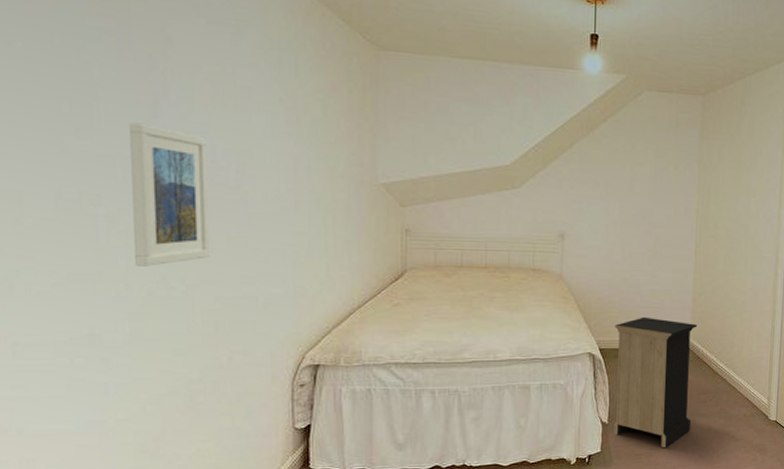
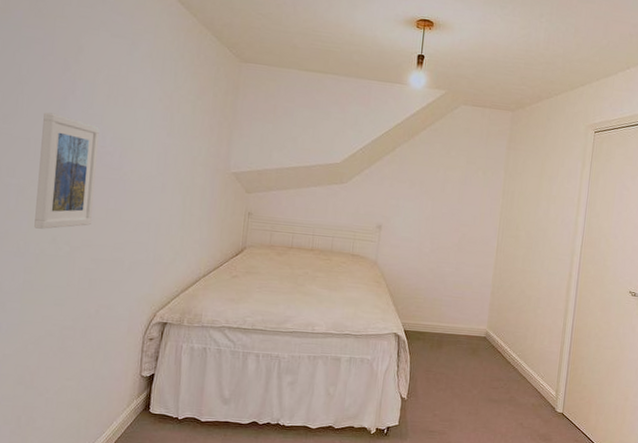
nightstand: present [613,317,697,448] -> none [411,304,494,428]

